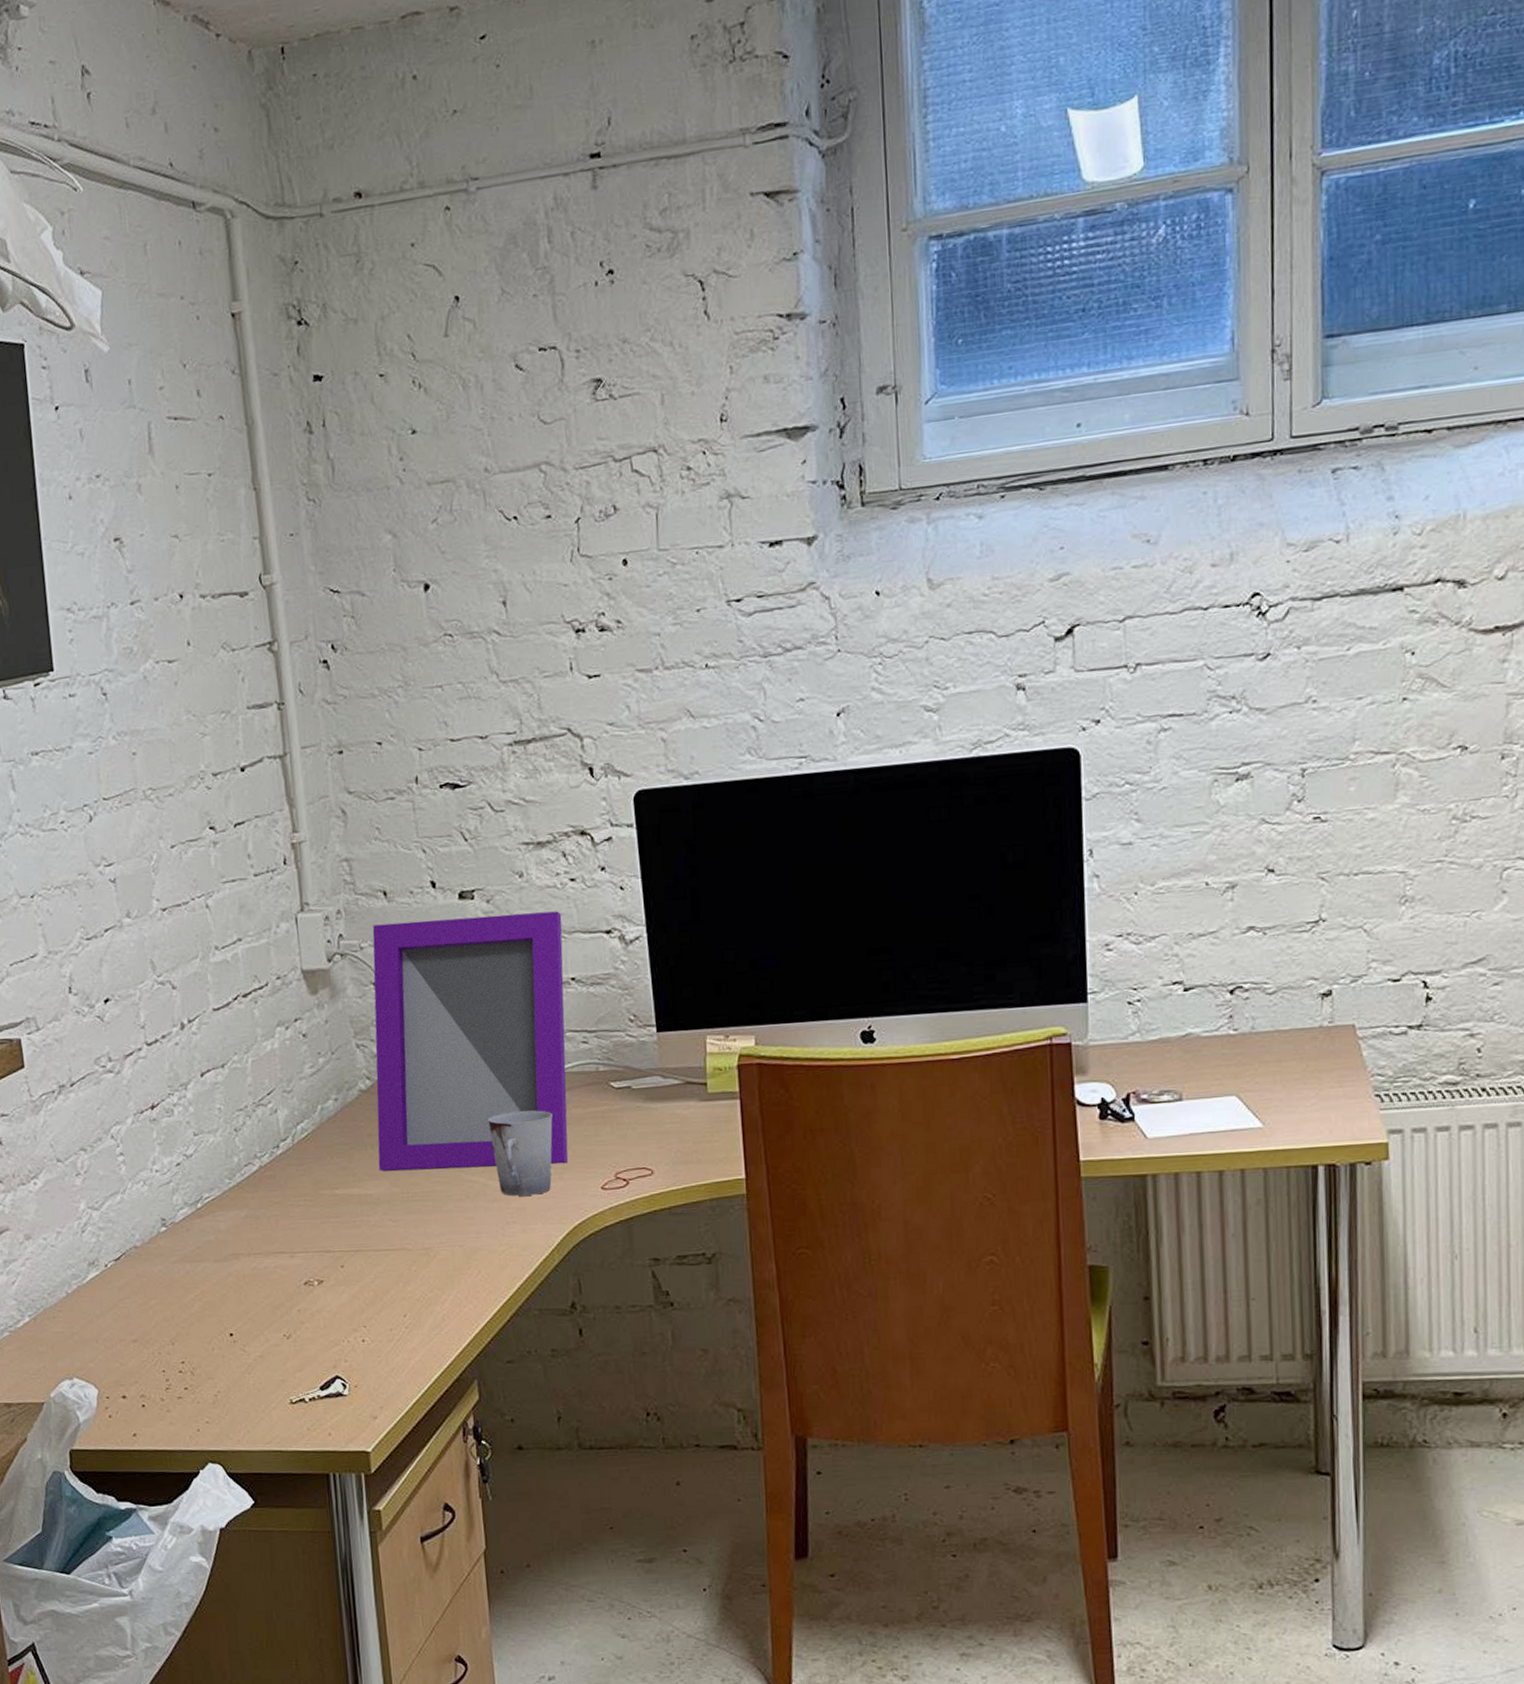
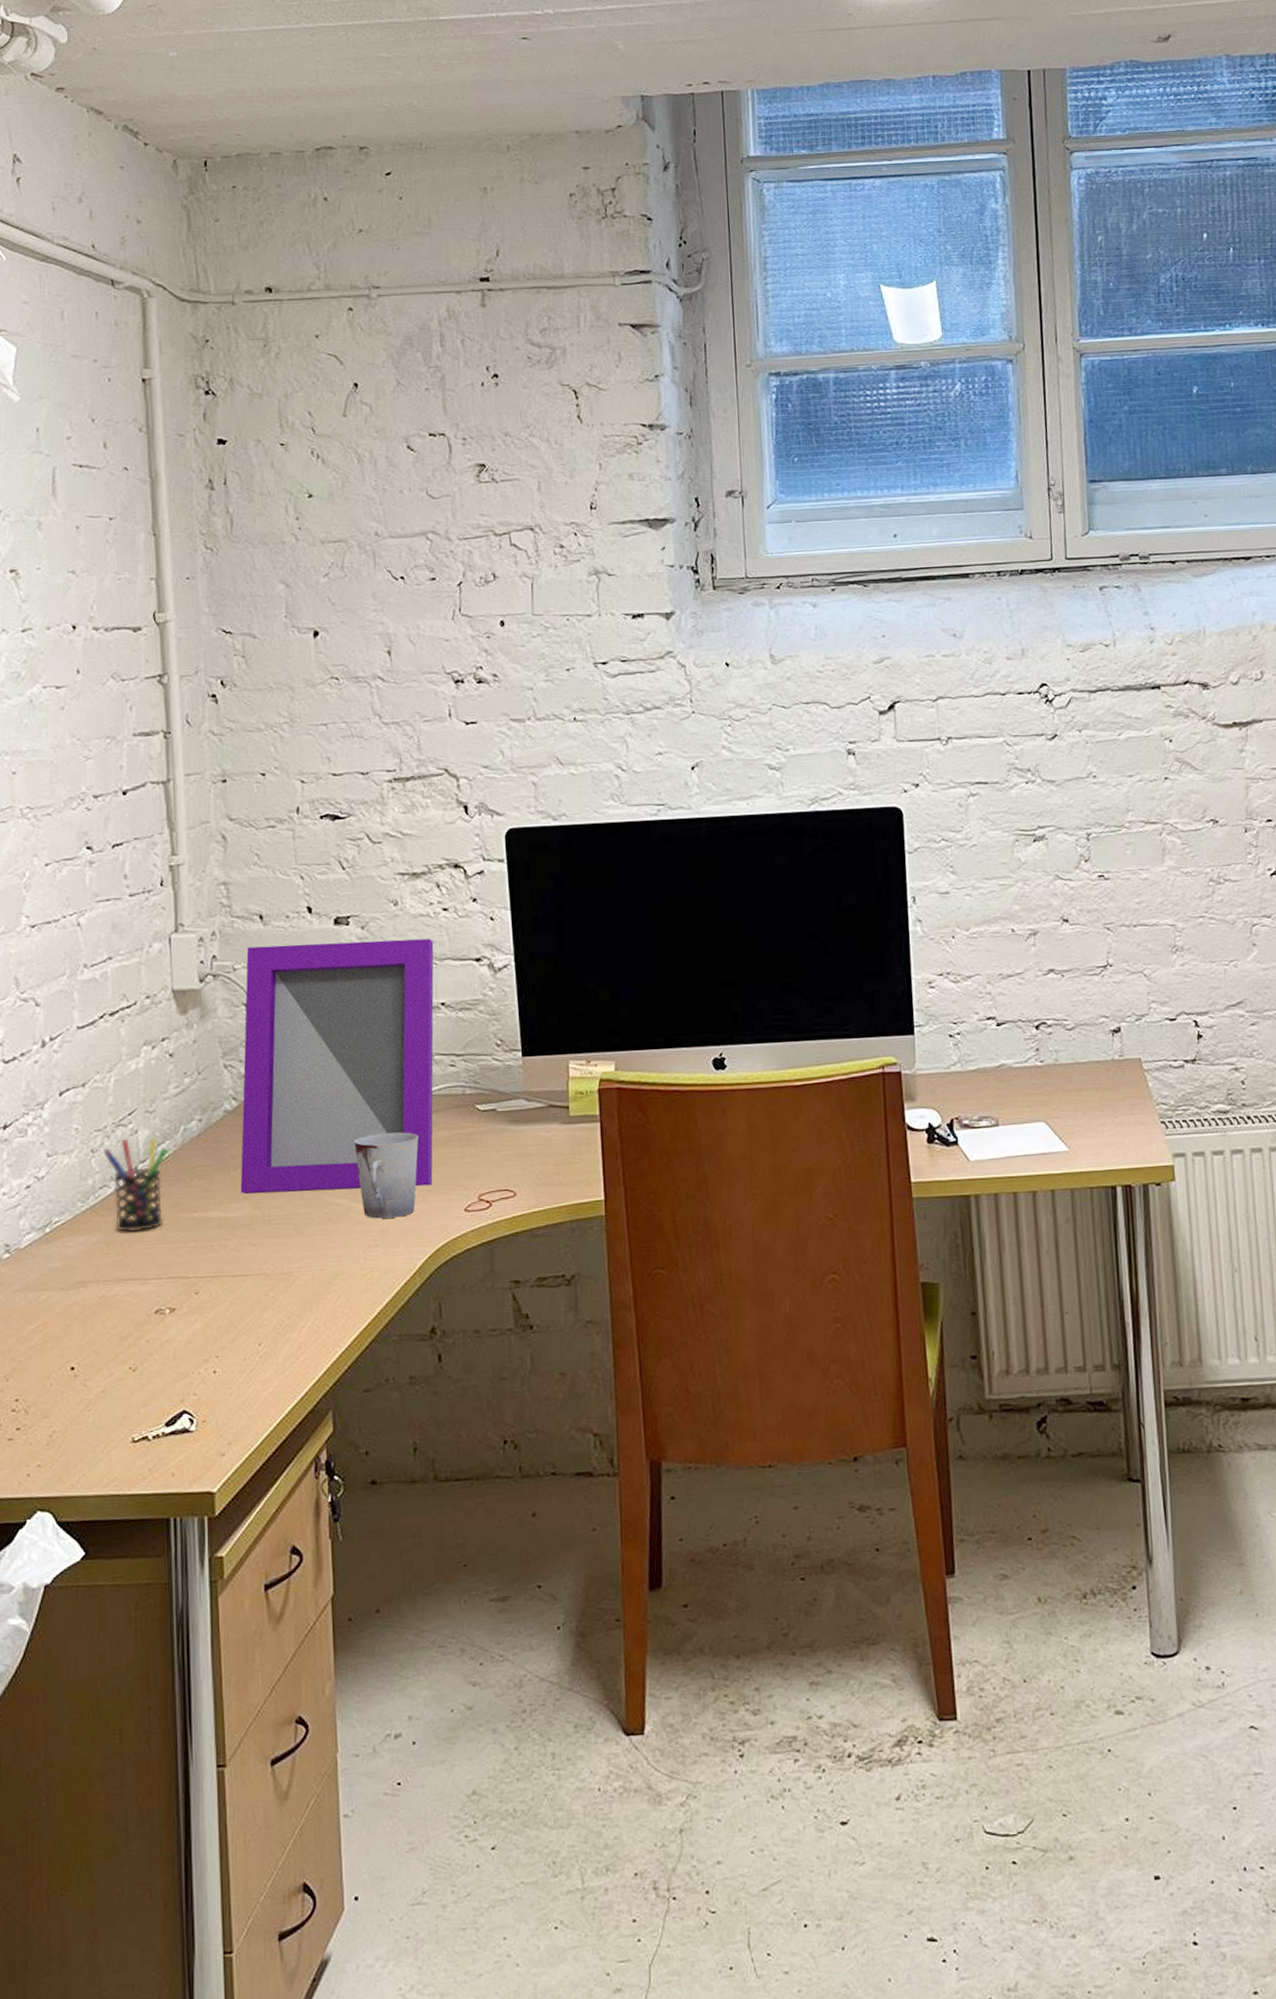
pen holder: none [245,1117,308,1208] -> present [102,1138,169,1232]

